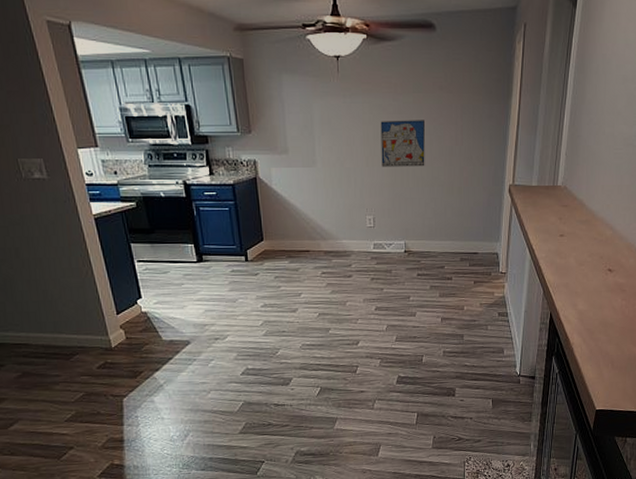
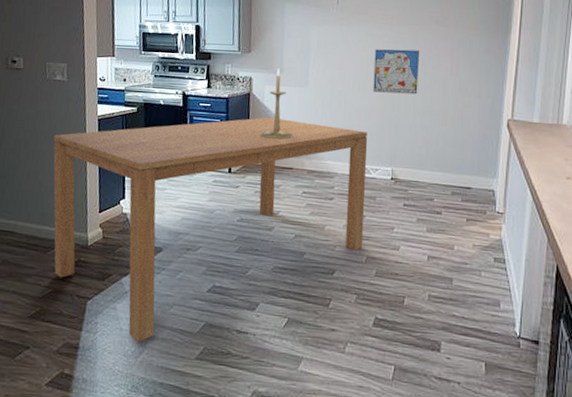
dining table: none [48,201,383,427] -> present [53,117,368,342]
candlestick: none [273,148,306,223] -> present [261,68,293,139]

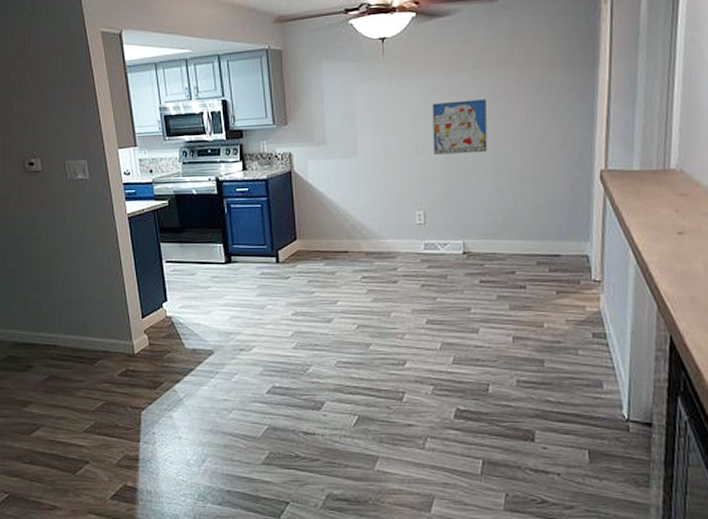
dining table: present [53,117,368,342] -> none [84,196,436,450]
candlestick: present [261,68,293,139] -> none [308,138,344,220]

